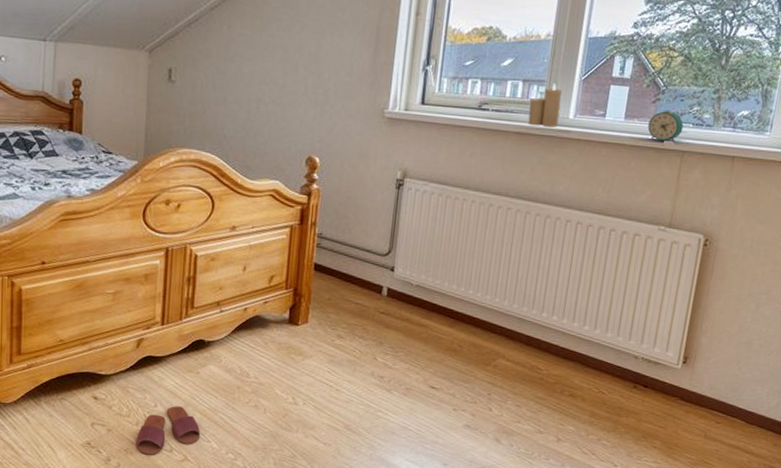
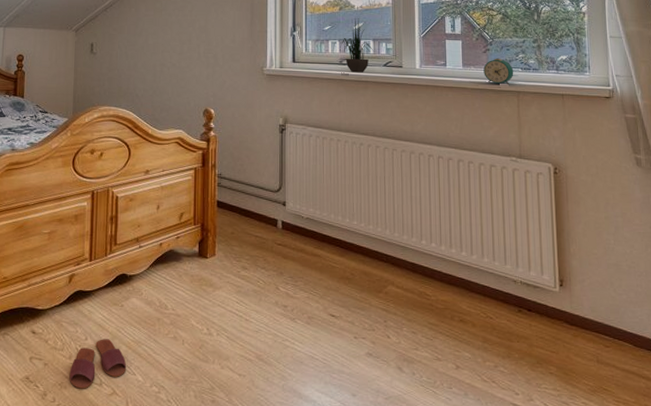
potted plant: none [482,52,522,121] -> present [340,18,374,73]
candle: present [527,83,562,128] -> none [381,41,408,77]

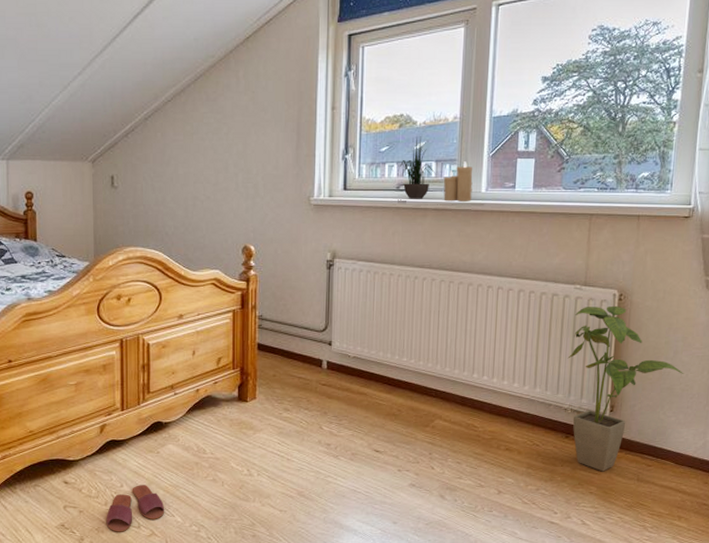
candle: none [381,41,408,77] -> present [443,161,473,203]
alarm clock: present [483,58,514,85] -> none [555,177,589,207]
house plant: none [511,178,628,351] -> present [567,305,684,472]

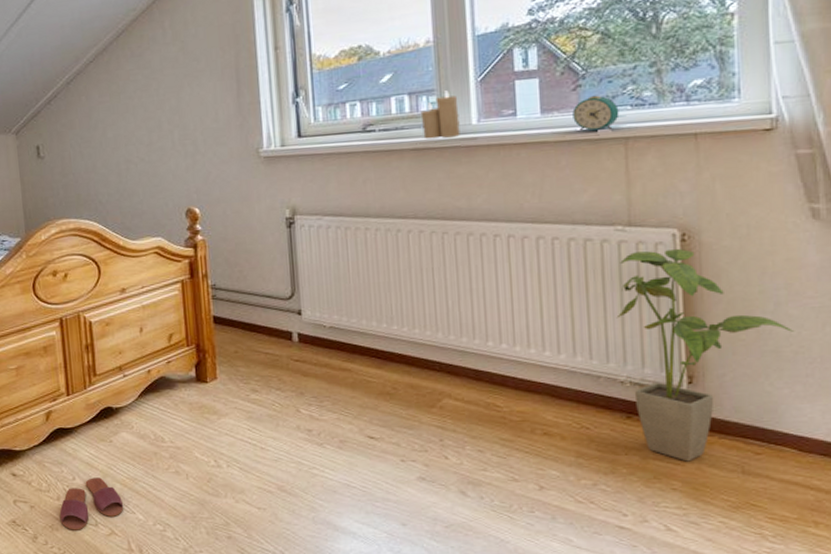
potted plant: present [398,136,436,199] -> none [361,67,410,141]
alarm clock: none [555,177,589,207] -> present [572,95,619,131]

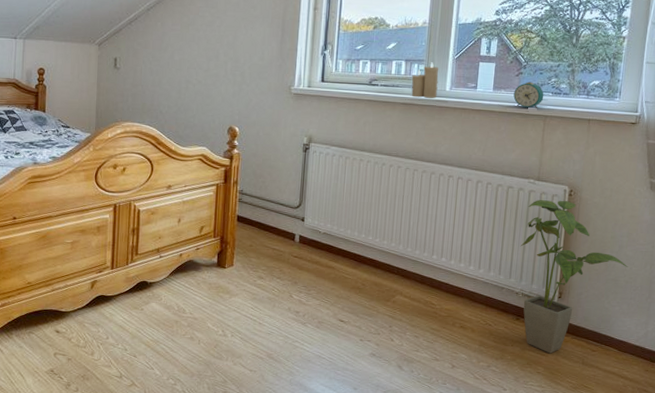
slippers: present [59,477,124,530] -> none [91,338,146,381]

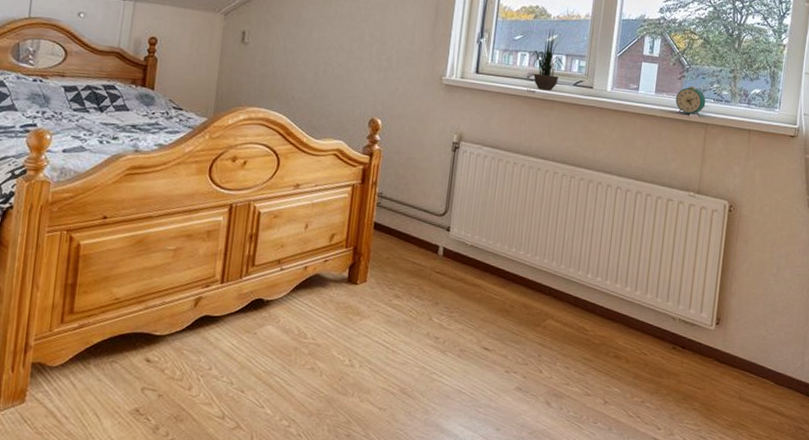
potted plant: none [371,37,405,94] -> present [530,29,566,91]
candle: present [411,62,439,99] -> none [571,59,600,99]
house plant: present [520,200,628,354] -> none [678,215,786,387]

